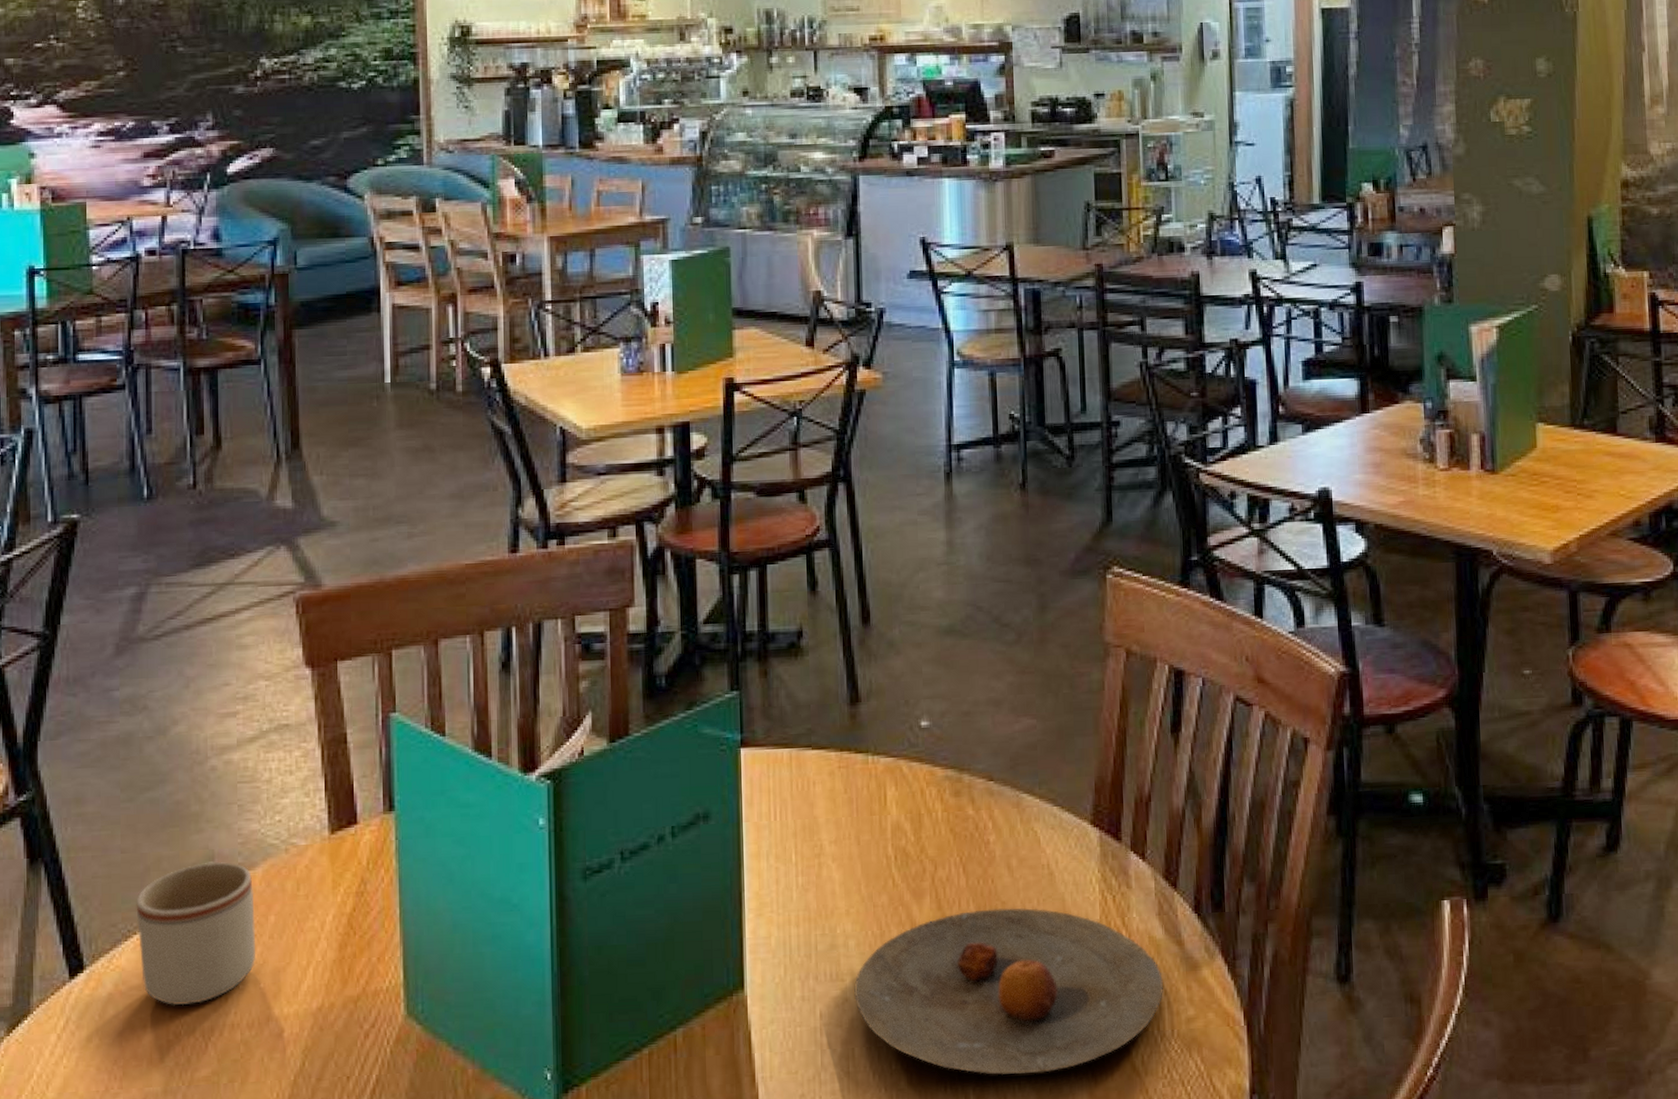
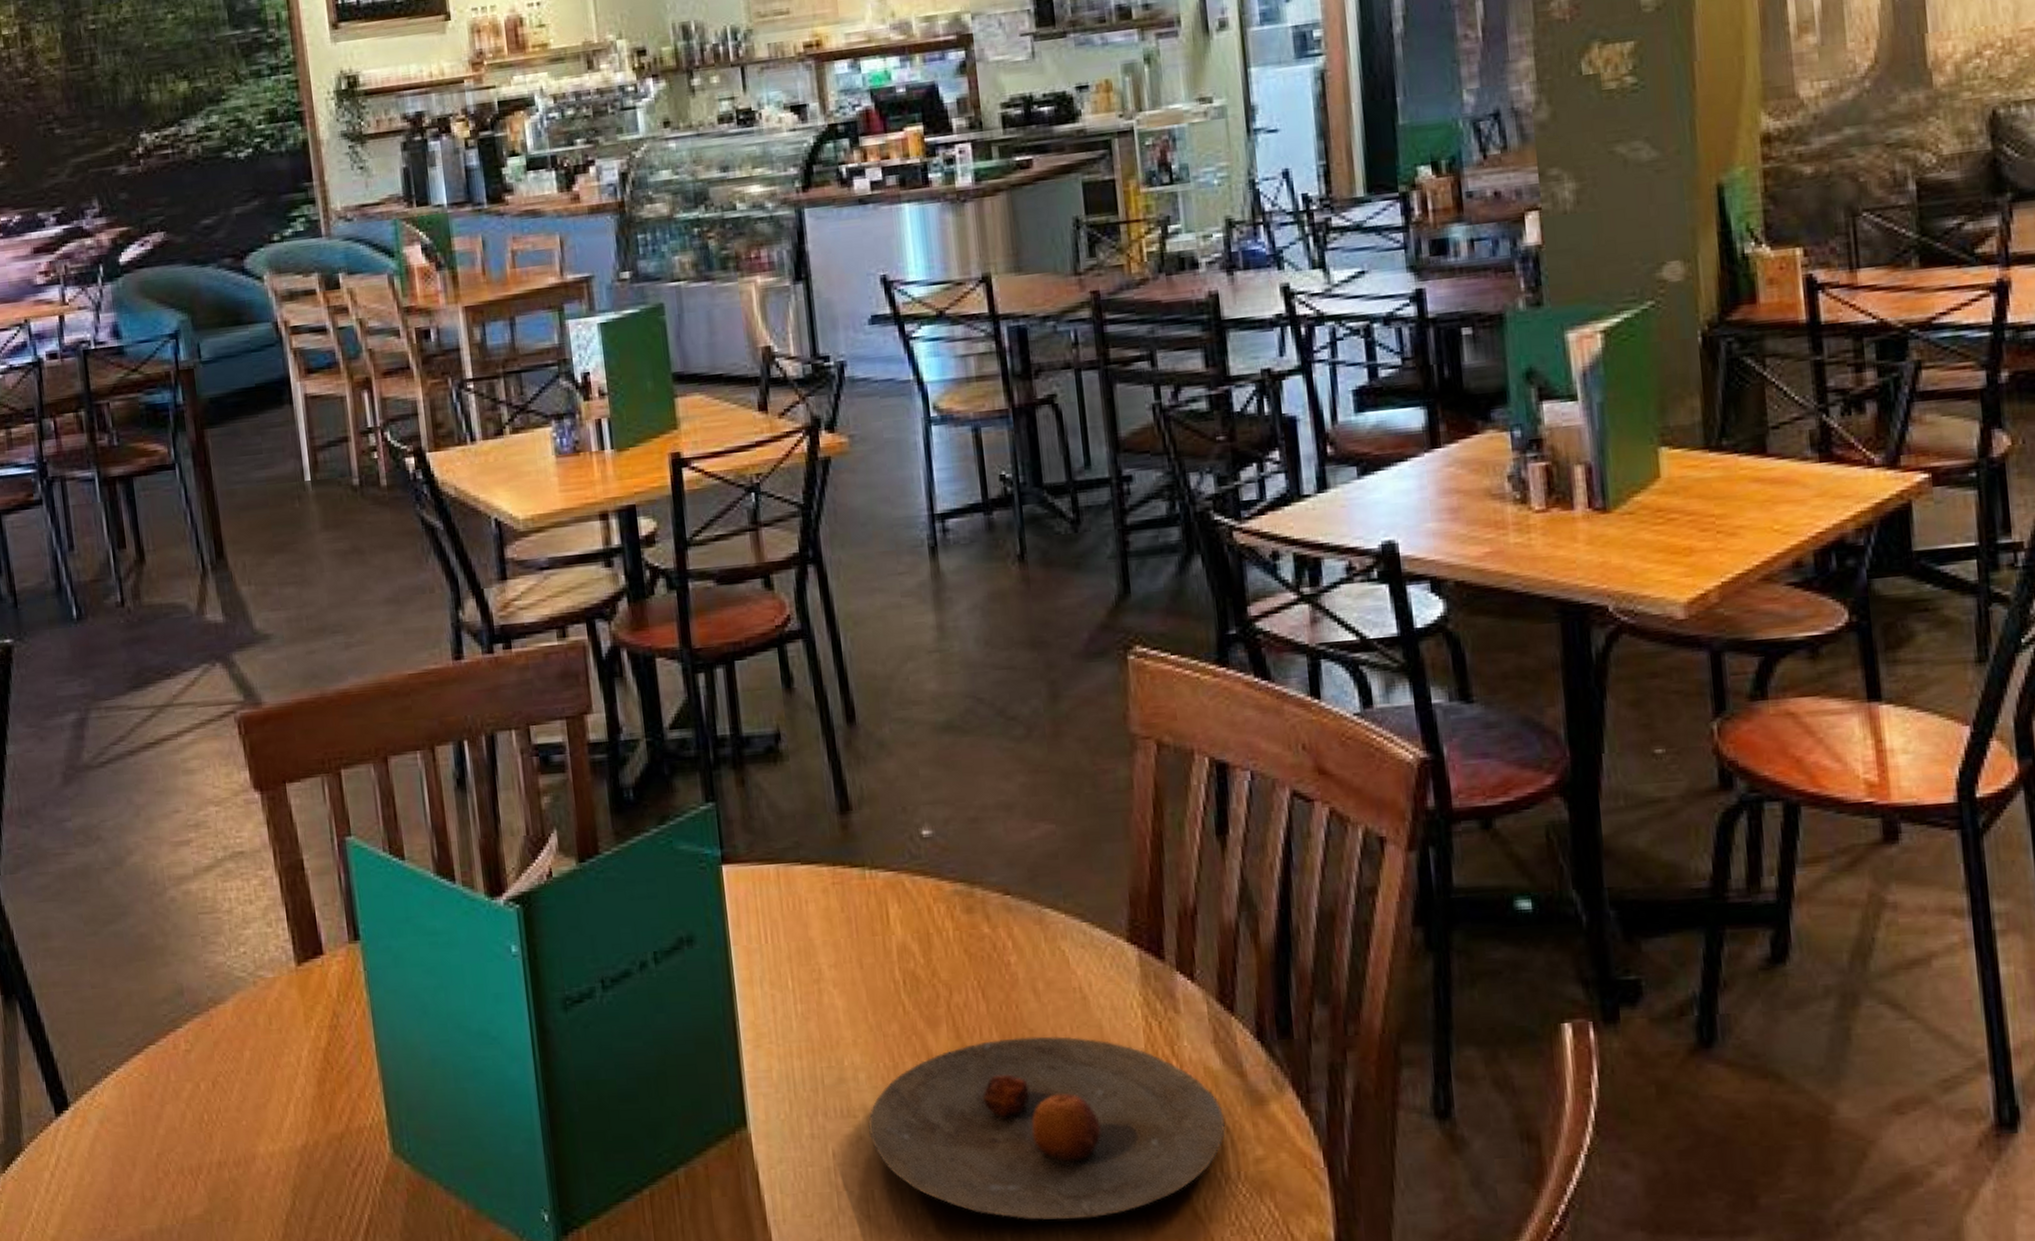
mug: present [136,861,256,1006] -> none [111,996,236,1144]

